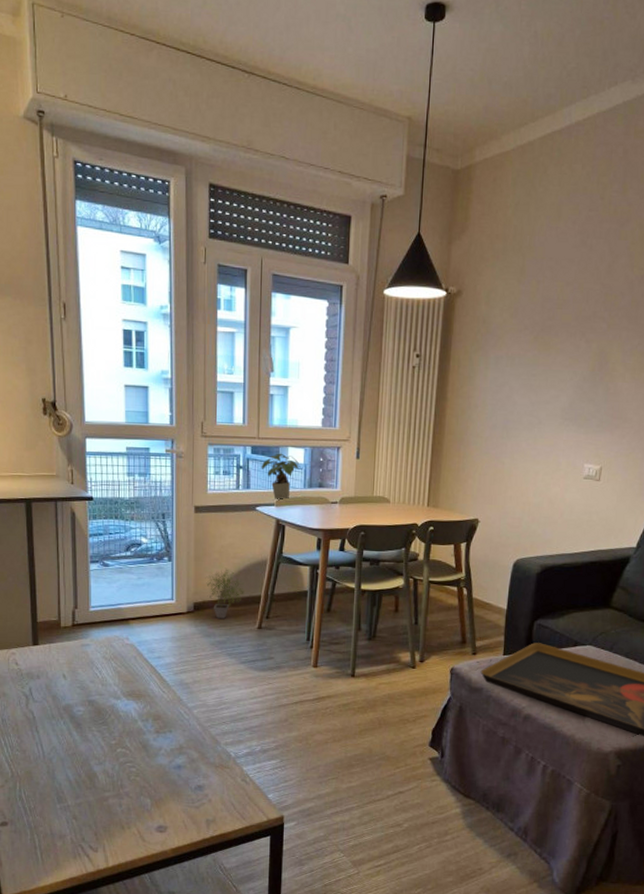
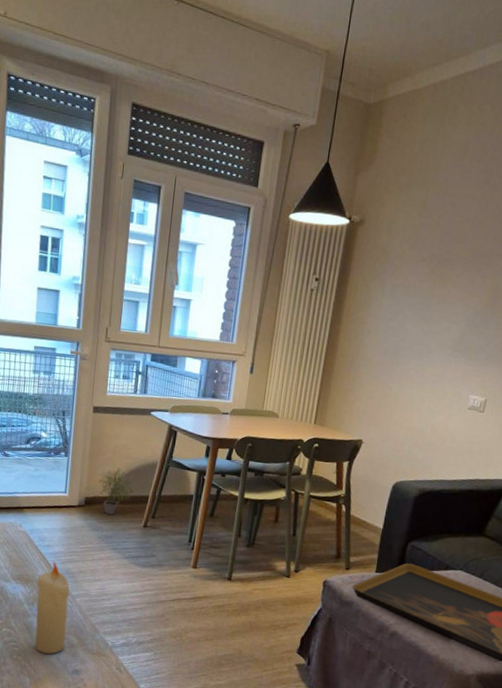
candle: none [149,673,186,772] -> present [35,561,70,654]
potted plant: present [261,453,300,500] -> none [159,362,196,407]

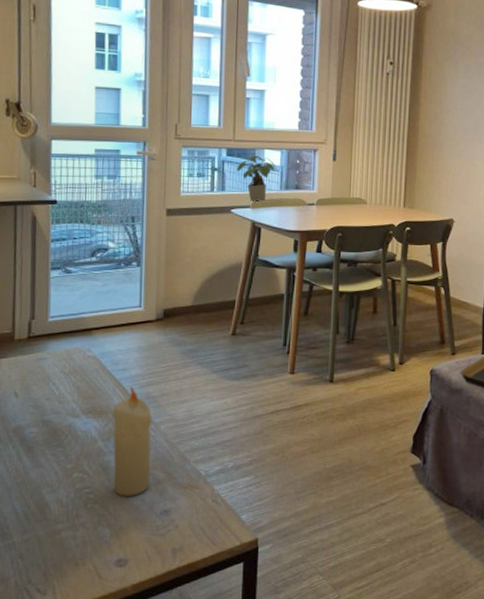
potted plant: present [98,466,134,515] -> none [177,272,218,325]
potted plant: none [159,362,196,407] -> present [236,155,276,202]

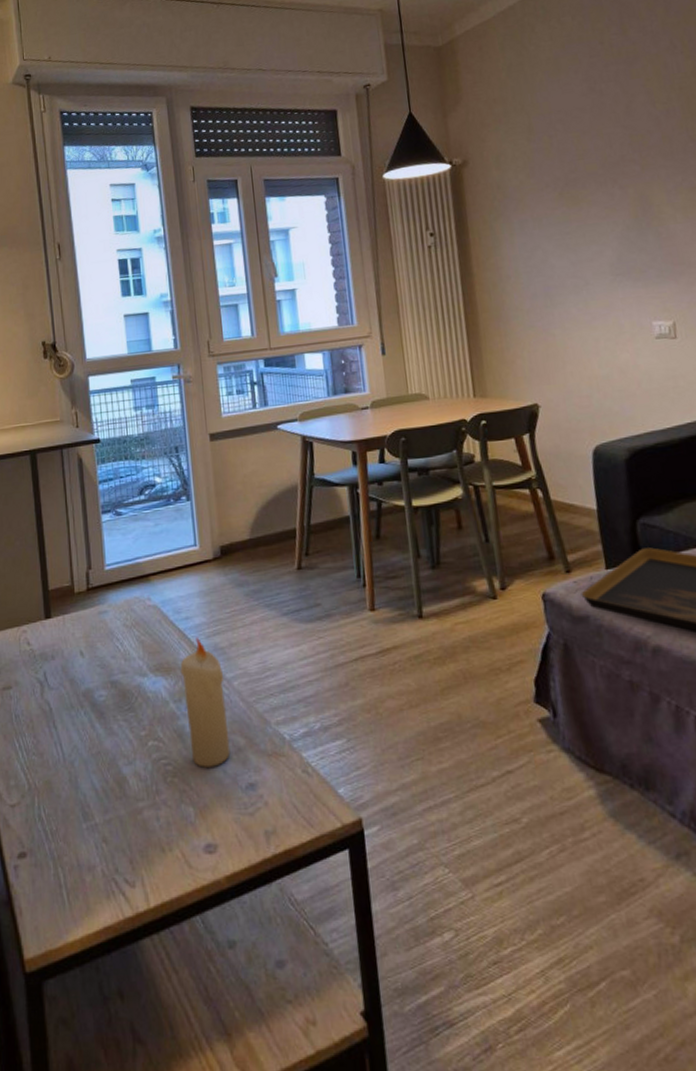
potted plant: present [236,155,276,202] -> none [277,361,320,414]

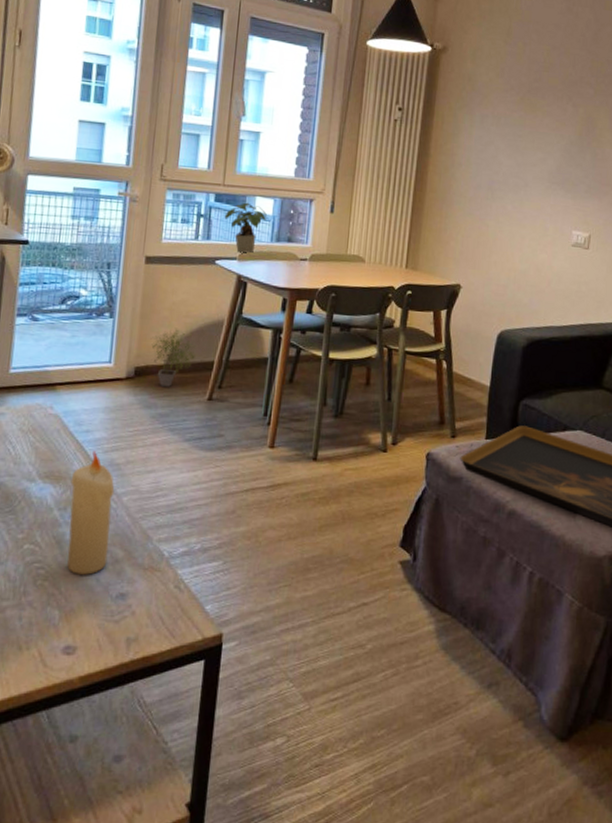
potted plant: none [231,500,276,562] -> present [151,327,195,387]
potted plant: none [277,361,320,414] -> present [224,202,268,254]

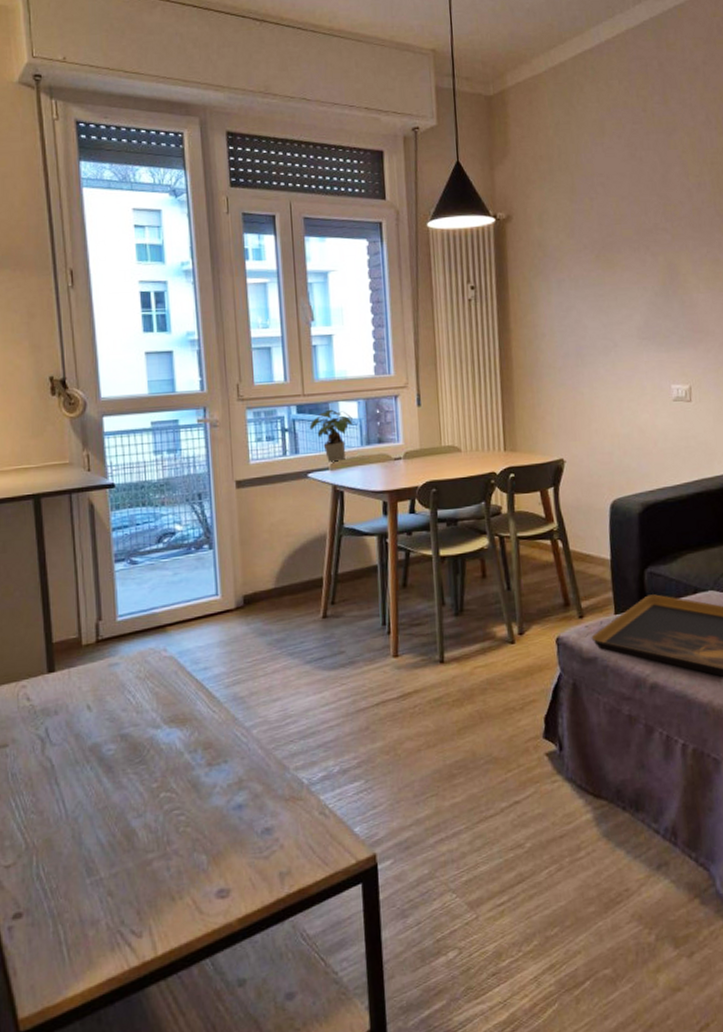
candle: present [67,450,115,575] -> none [196,687,247,816]
potted plant: present [151,327,195,387] -> none [256,549,303,611]

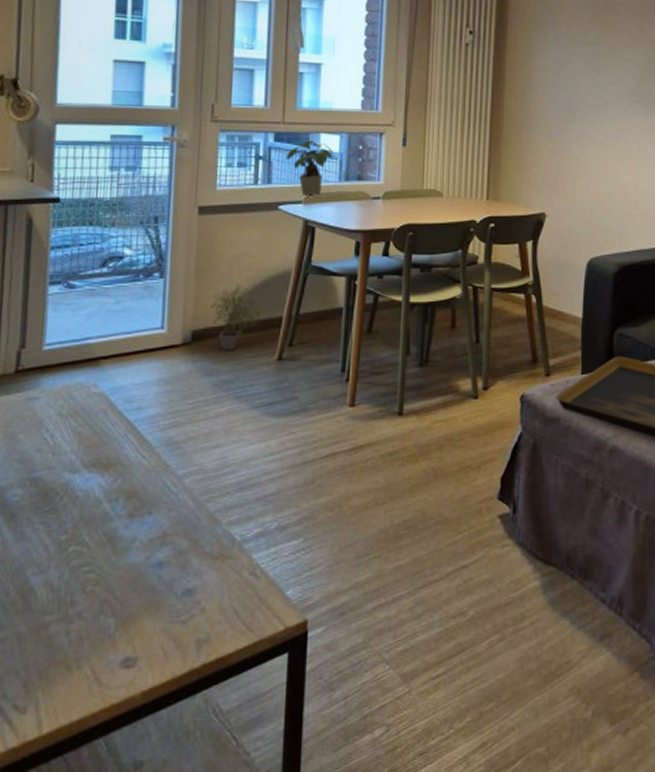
potted plant: none [256,549,303,611] -> present [210,283,261,350]

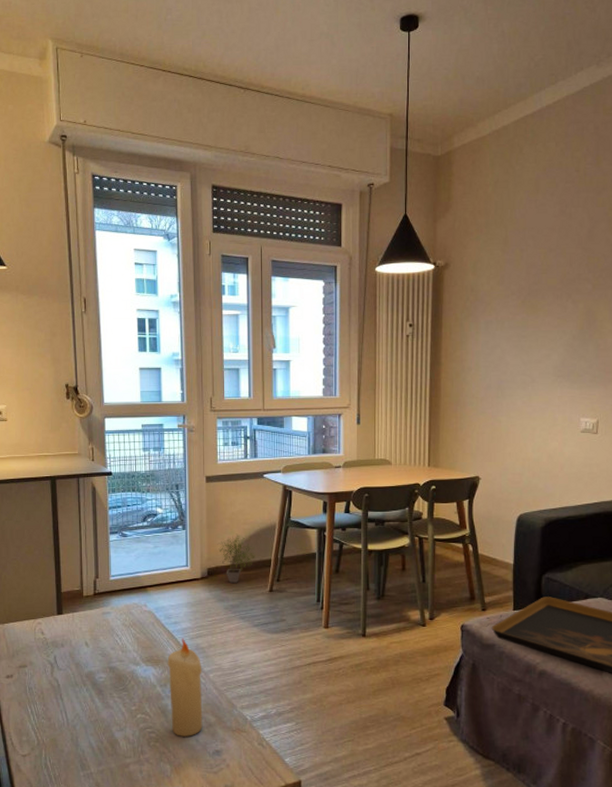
candle: none [121,429,175,574] -> present [167,638,203,737]
potted plant: present [286,140,334,196] -> none [267,422,304,466]

